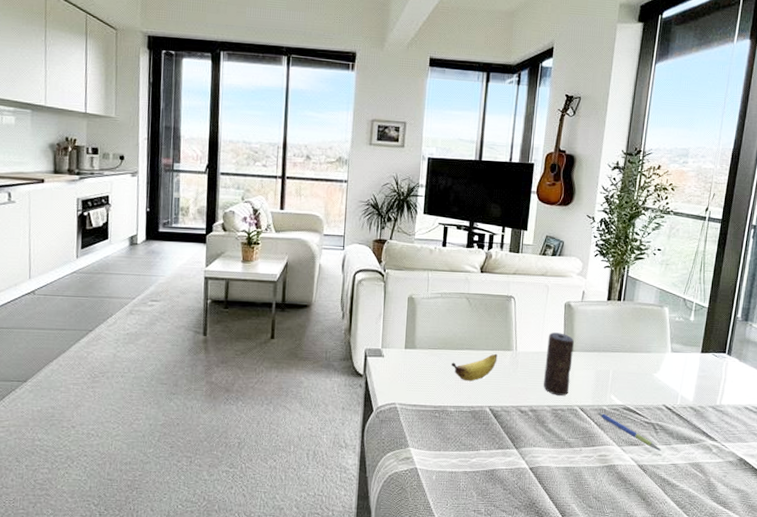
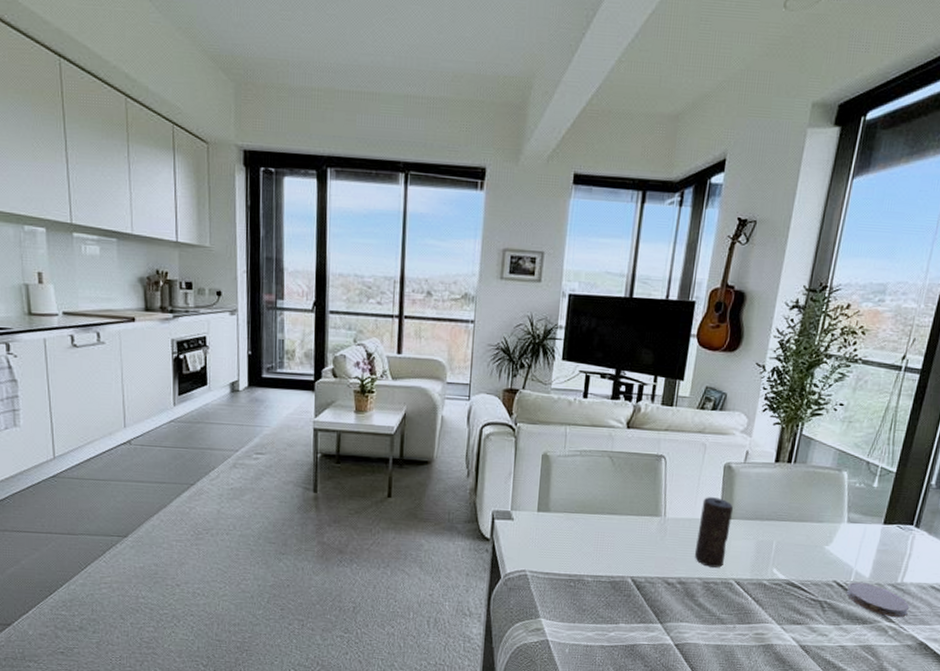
banana: present [451,353,498,382] -> none [589,519,643,549]
pen: present [597,412,662,451] -> none [756,587,829,631]
coaster: none [675,406,728,437] -> present [847,582,909,618]

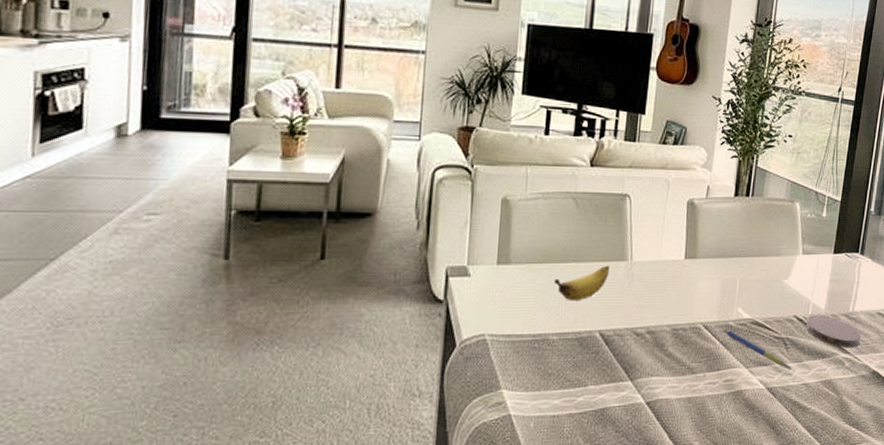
banana: none [589,519,643,549] -> present [553,265,610,302]
candle: present [694,497,733,568] -> none [662,236,697,312]
pen: none [756,587,829,631] -> present [723,329,792,370]

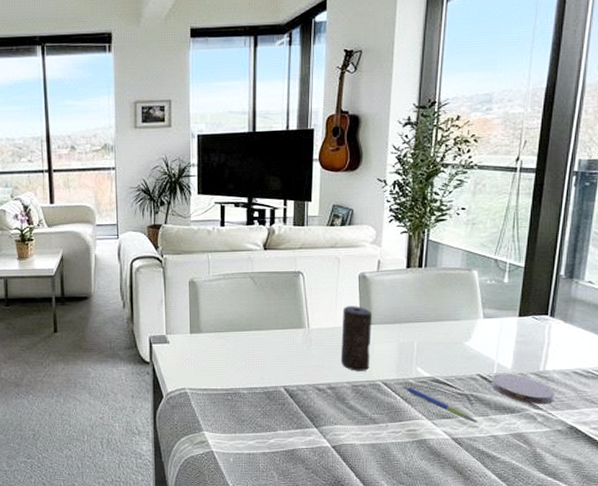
banana: present [553,265,610,302] -> none [239,332,289,362]
candle: none [662,236,697,312] -> present [340,306,371,371]

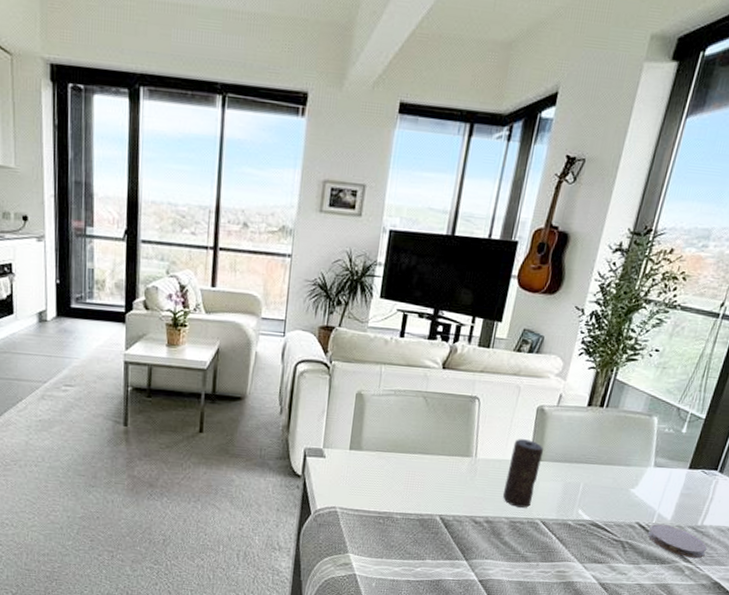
pen: present [403,386,478,423] -> none [561,527,628,570]

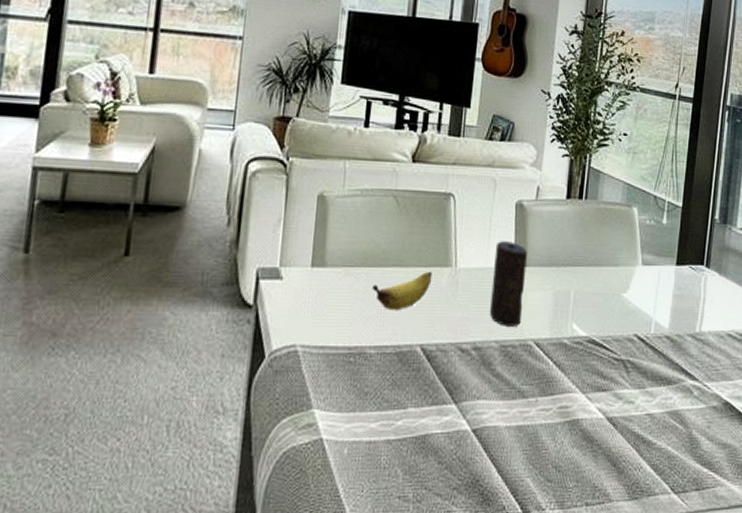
banana: none [400,459,454,488] -> present [371,271,432,311]
coaster: present [648,524,707,559] -> none [649,335,710,374]

